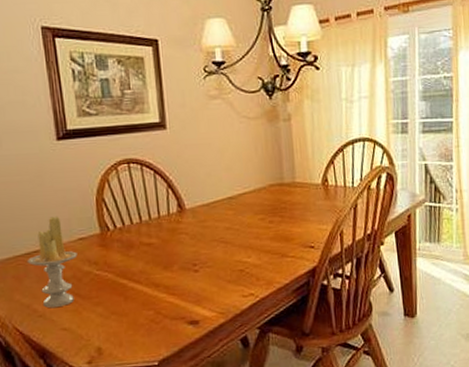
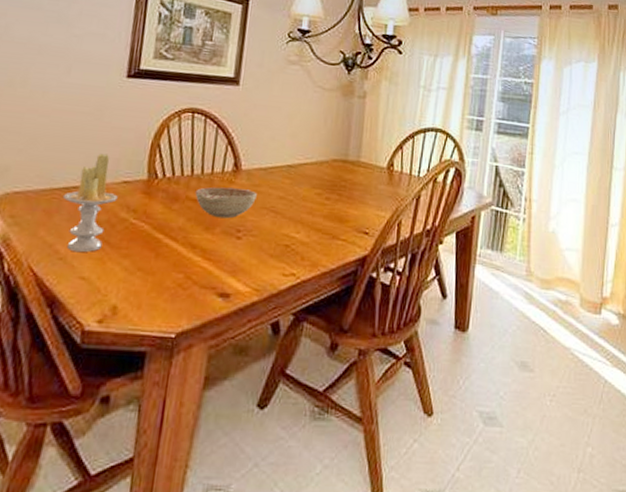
decorative bowl: none [147,226,205,257] -> present [195,187,257,219]

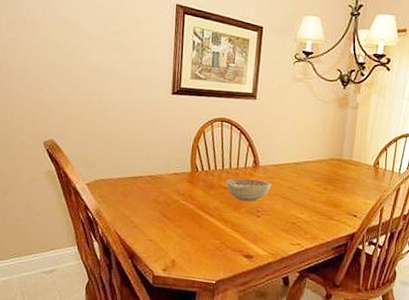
candle: present [62,153,118,253] -> none [133,152,171,223]

